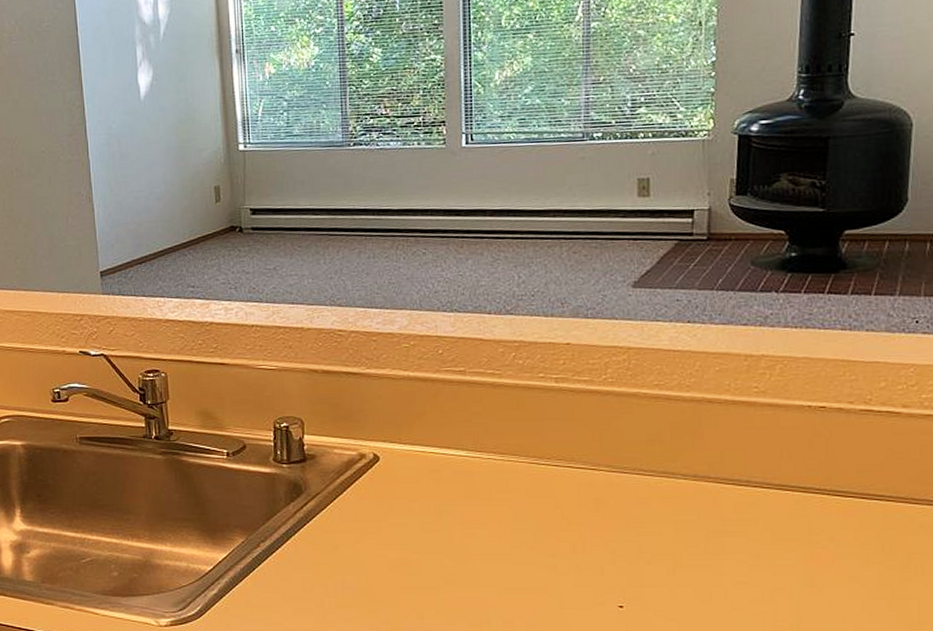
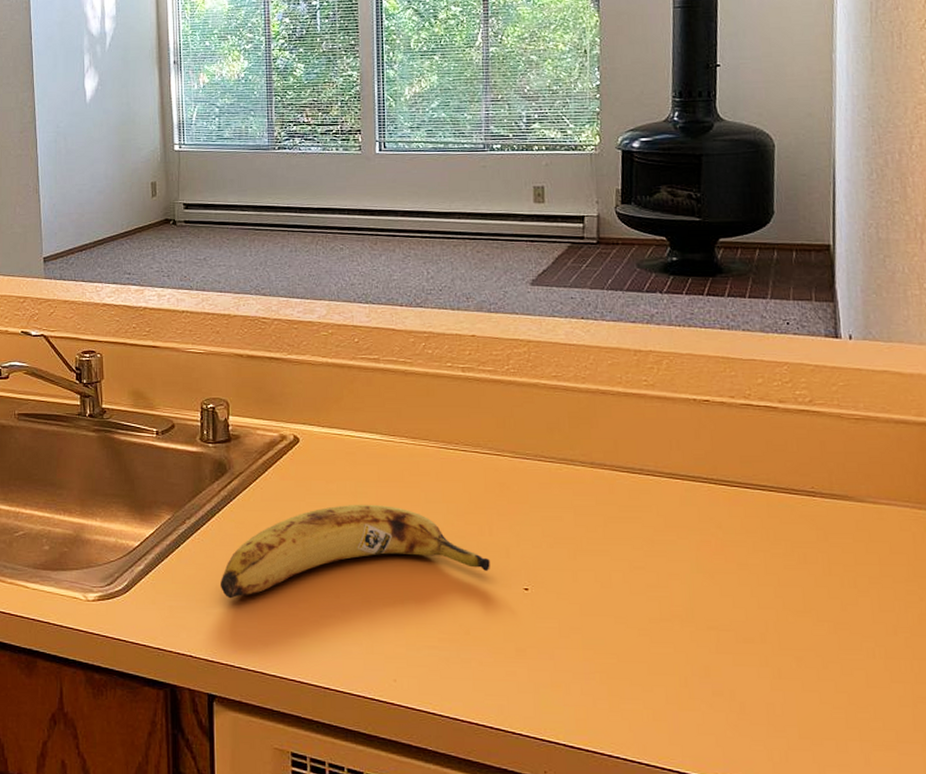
fruit: none [298,523,583,622] -> present [221,504,490,599]

